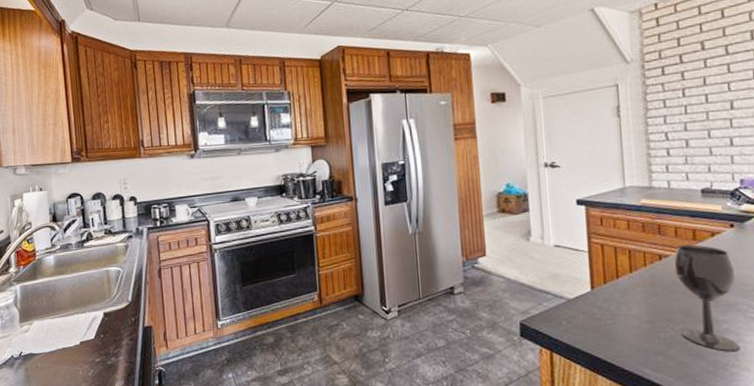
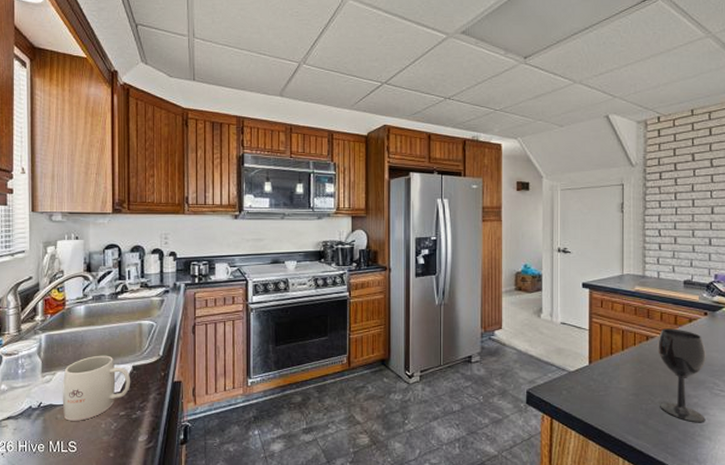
mug: none [39,303,104,369] -> present [62,355,131,421]

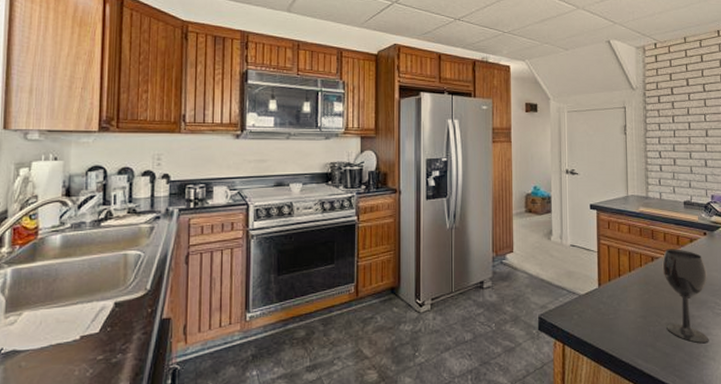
mug: present [62,355,131,421] -> none [28,291,112,369]

